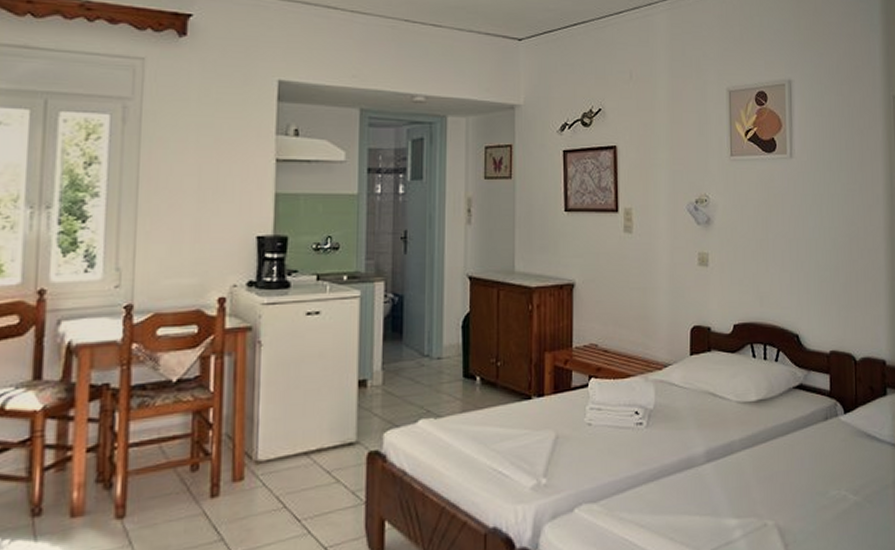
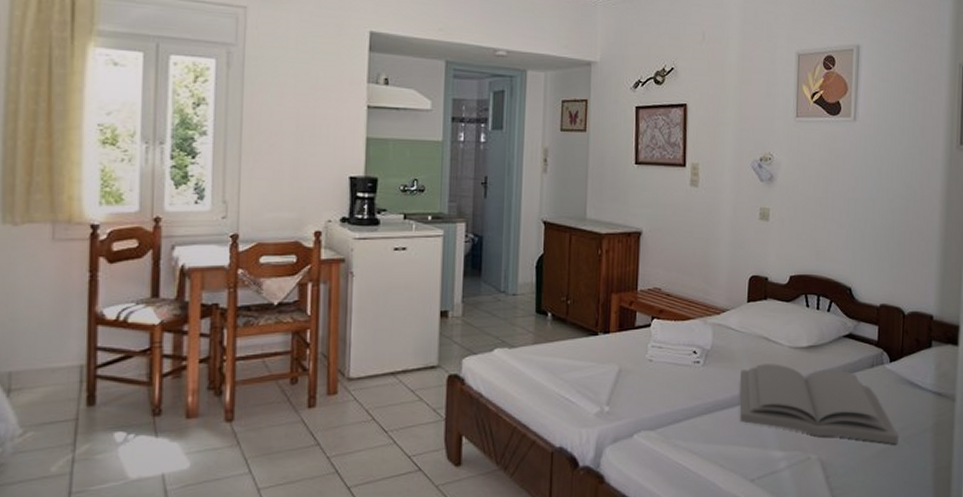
towel: none [685,421,859,505] -> present [738,364,898,445]

